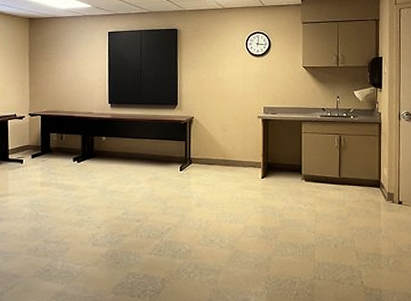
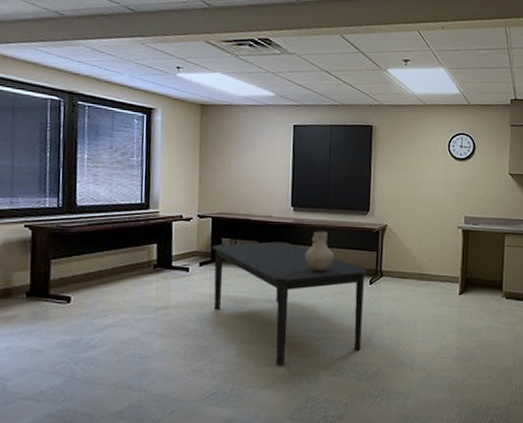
dining table: none [42,135,177,245] -> present [212,241,367,366]
vessel: none [122,124,148,160] -> present [305,231,335,271]

